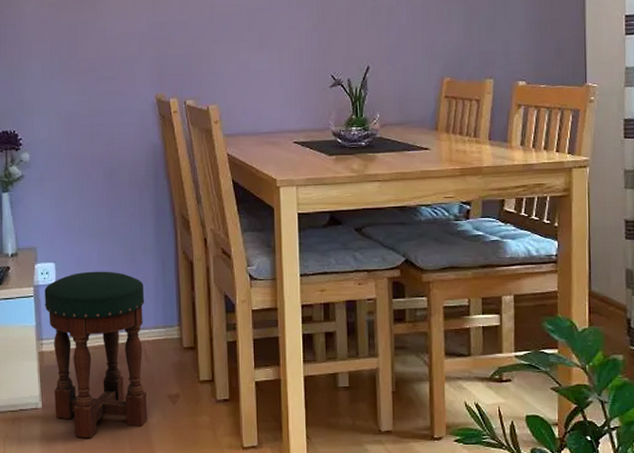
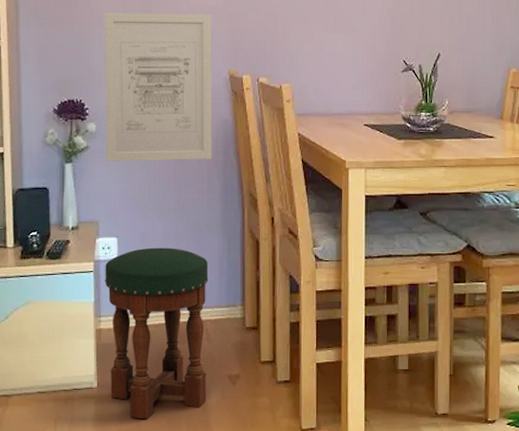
wall art: none [32,41,143,189] -> present [104,13,213,162]

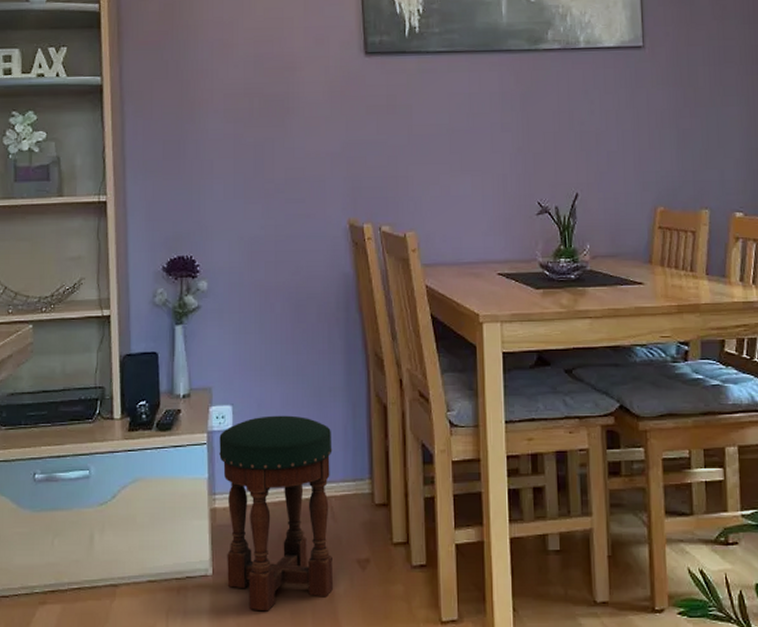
wall art: present [104,13,213,162] -> none [214,160,332,322]

